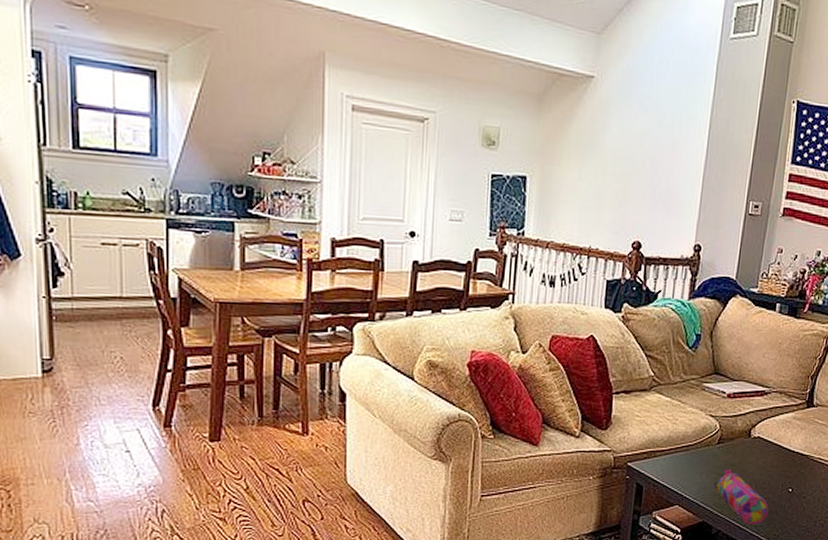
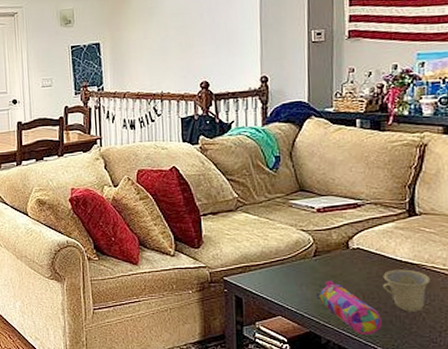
cup: none [774,460,816,502] -> present [383,269,431,312]

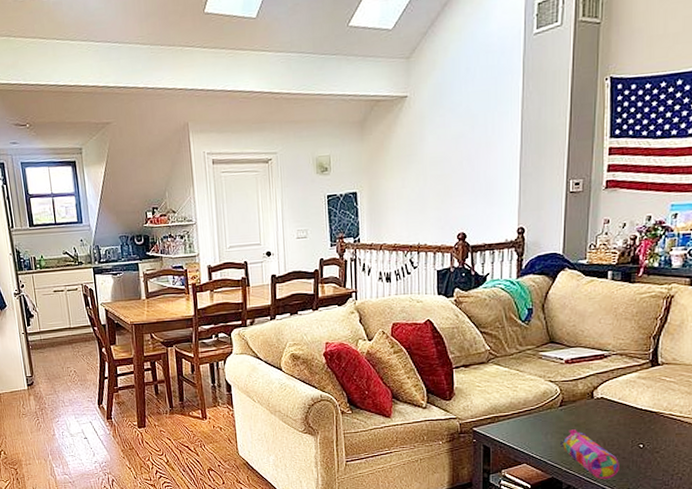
cup: present [383,269,431,312] -> none [623,417,667,457]

